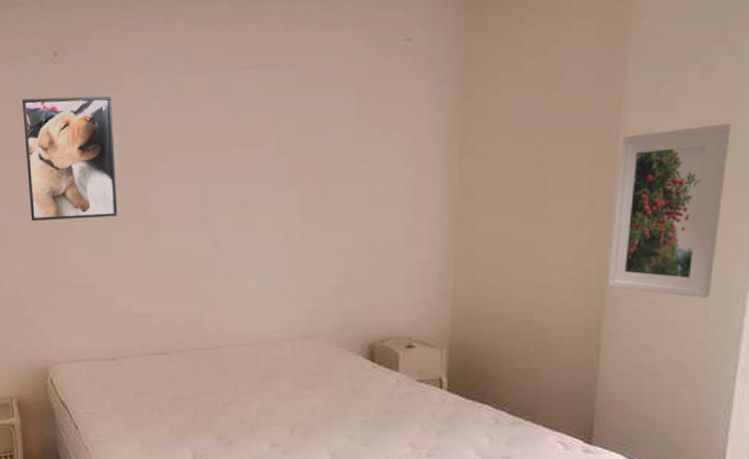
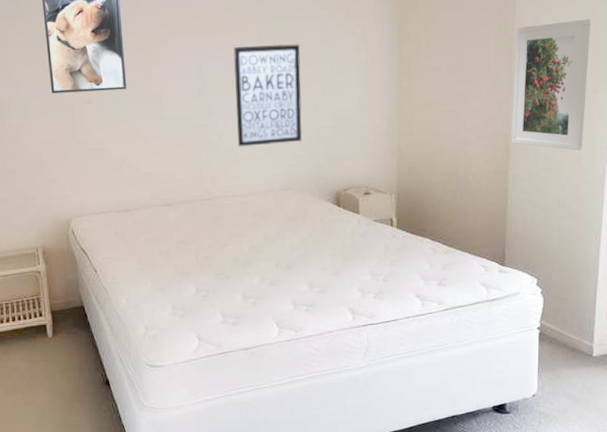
wall art: none [246,160,331,286] -> present [233,44,302,147]

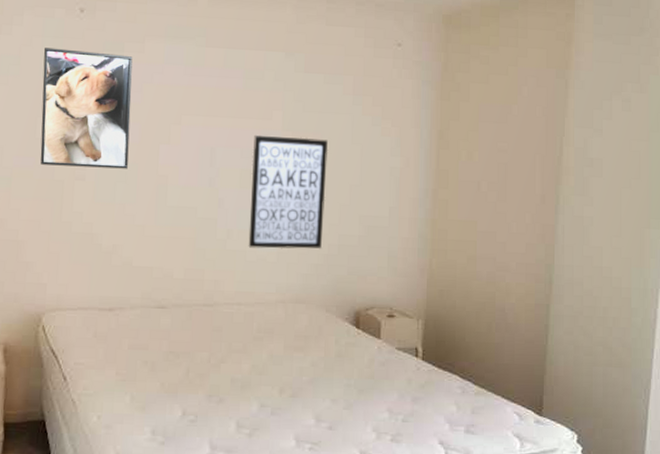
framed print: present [511,19,591,151] -> none [554,147,644,290]

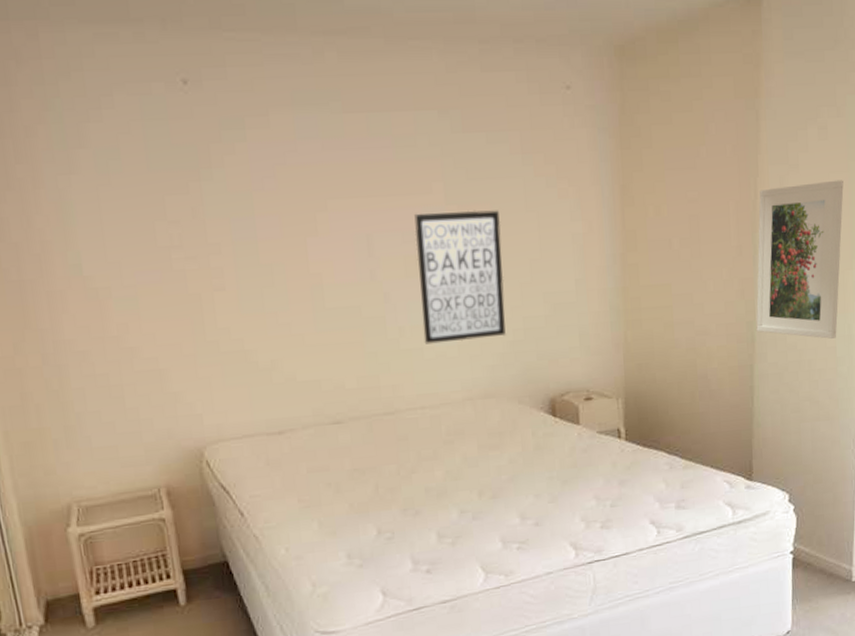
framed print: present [40,47,133,169] -> none [147,133,273,278]
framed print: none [554,147,644,290] -> present [756,180,844,339]

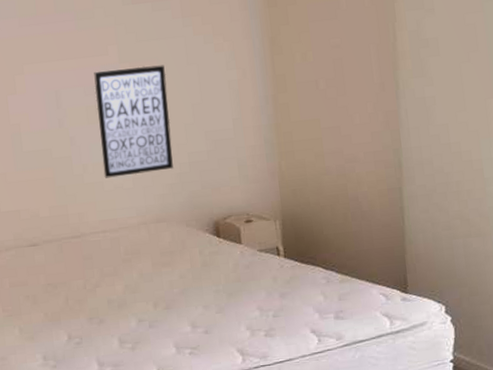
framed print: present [756,180,844,339] -> none [398,19,483,162]

